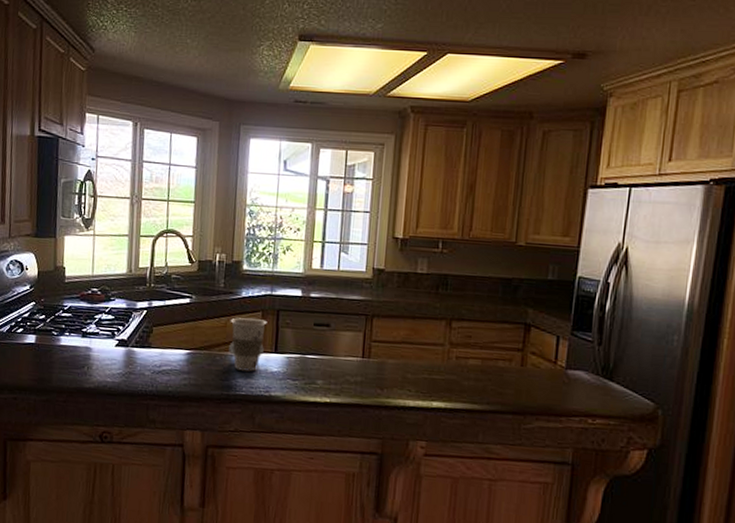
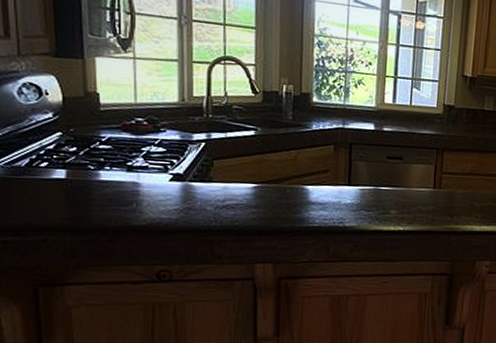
cup: present [229,317,267,372] -> none [300,151,340,204]

